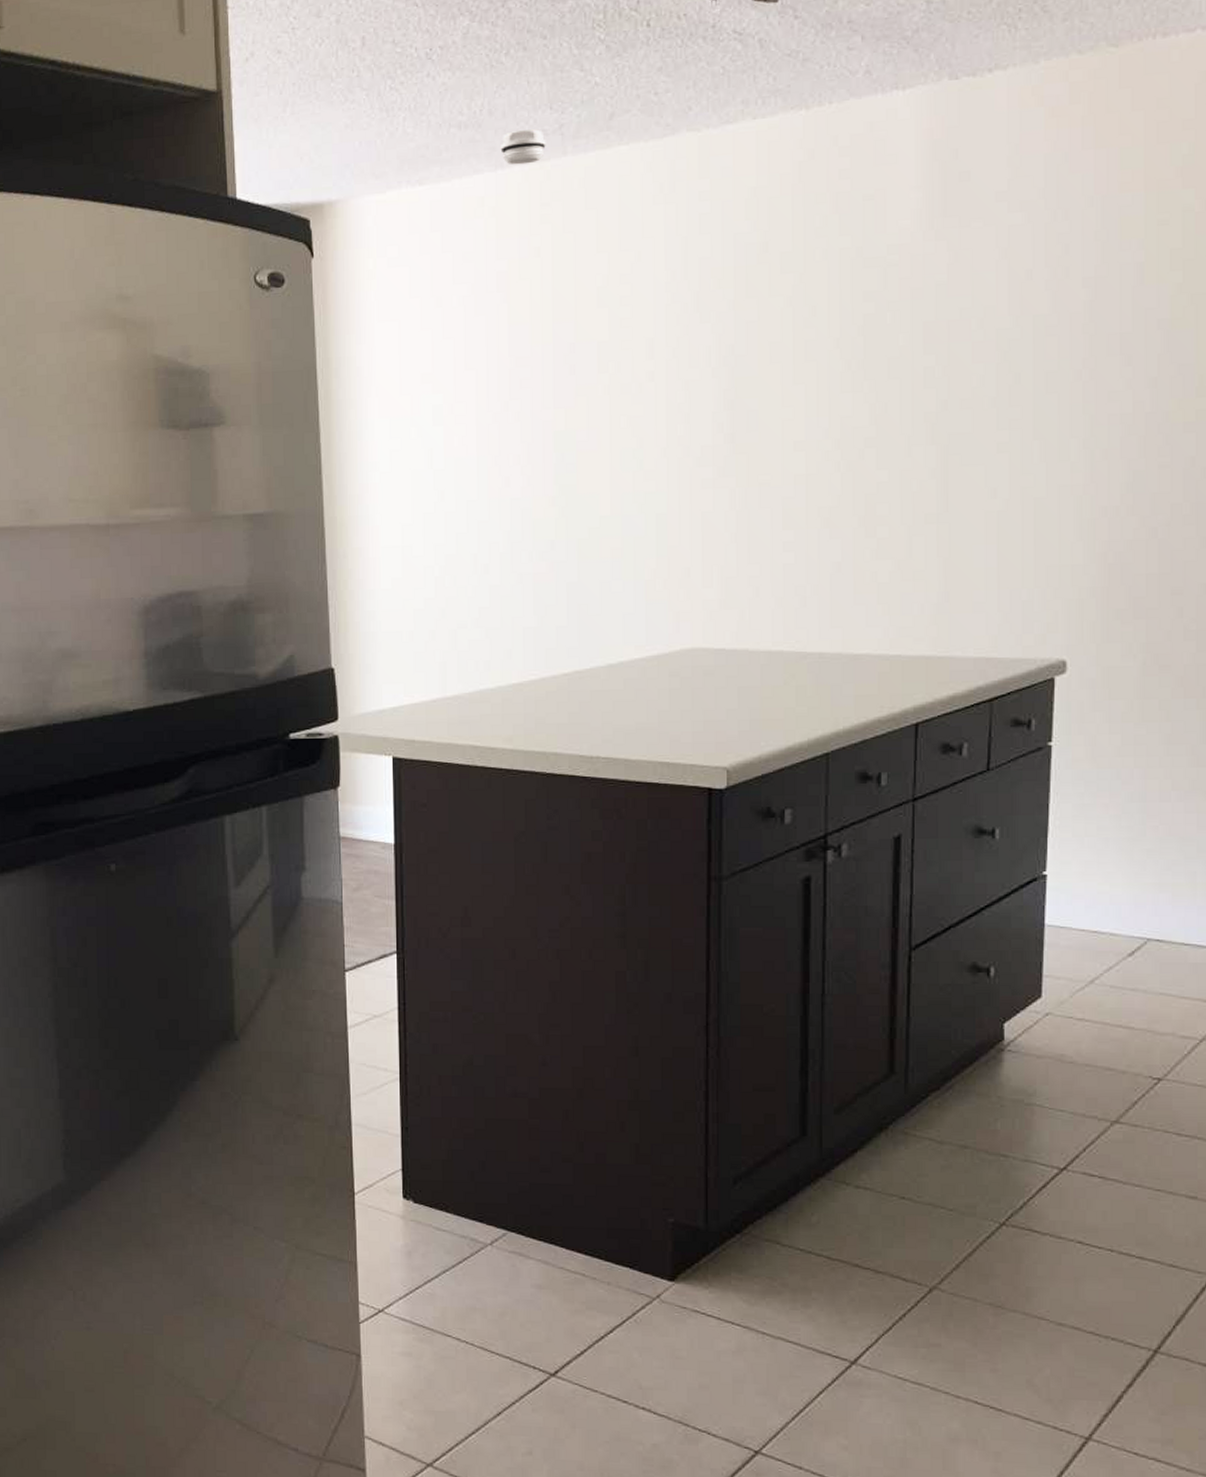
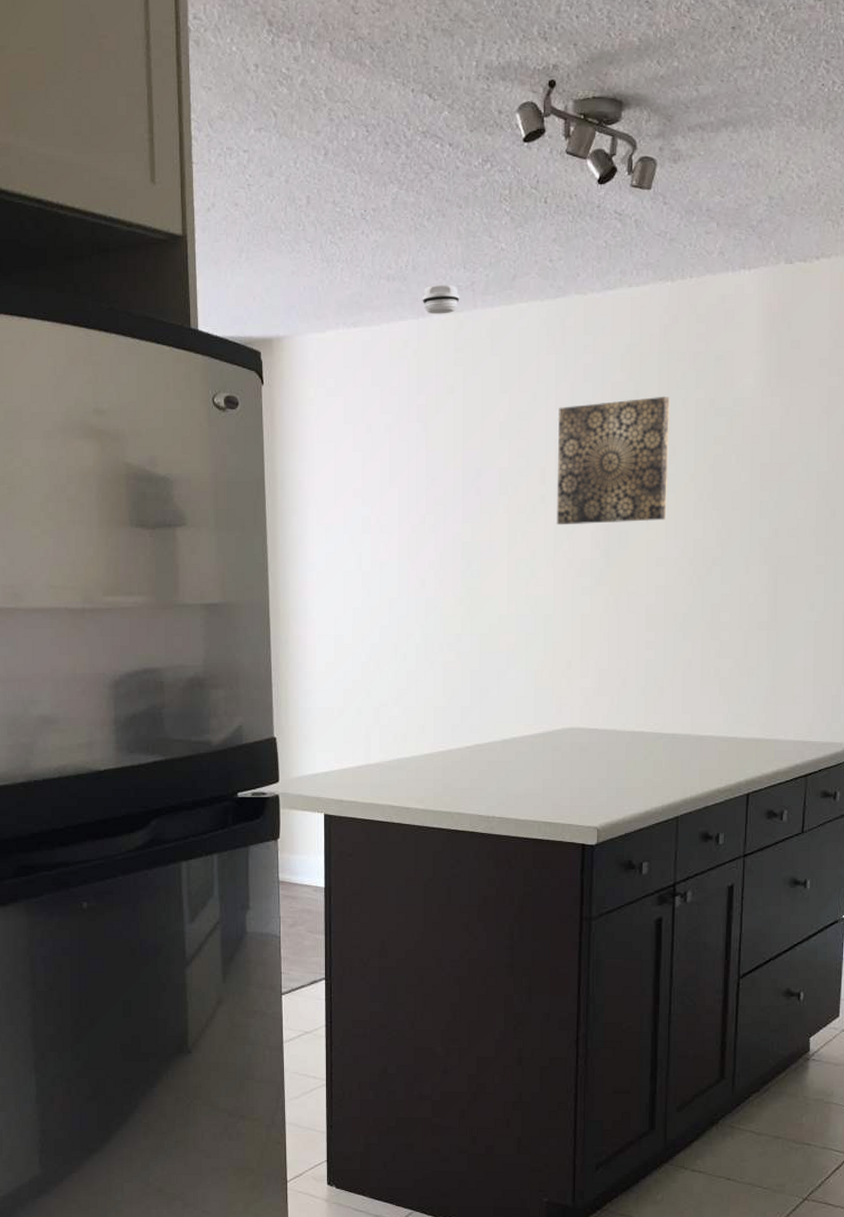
wall art: none [668,247,808,407] -> present [556,397,670,525]

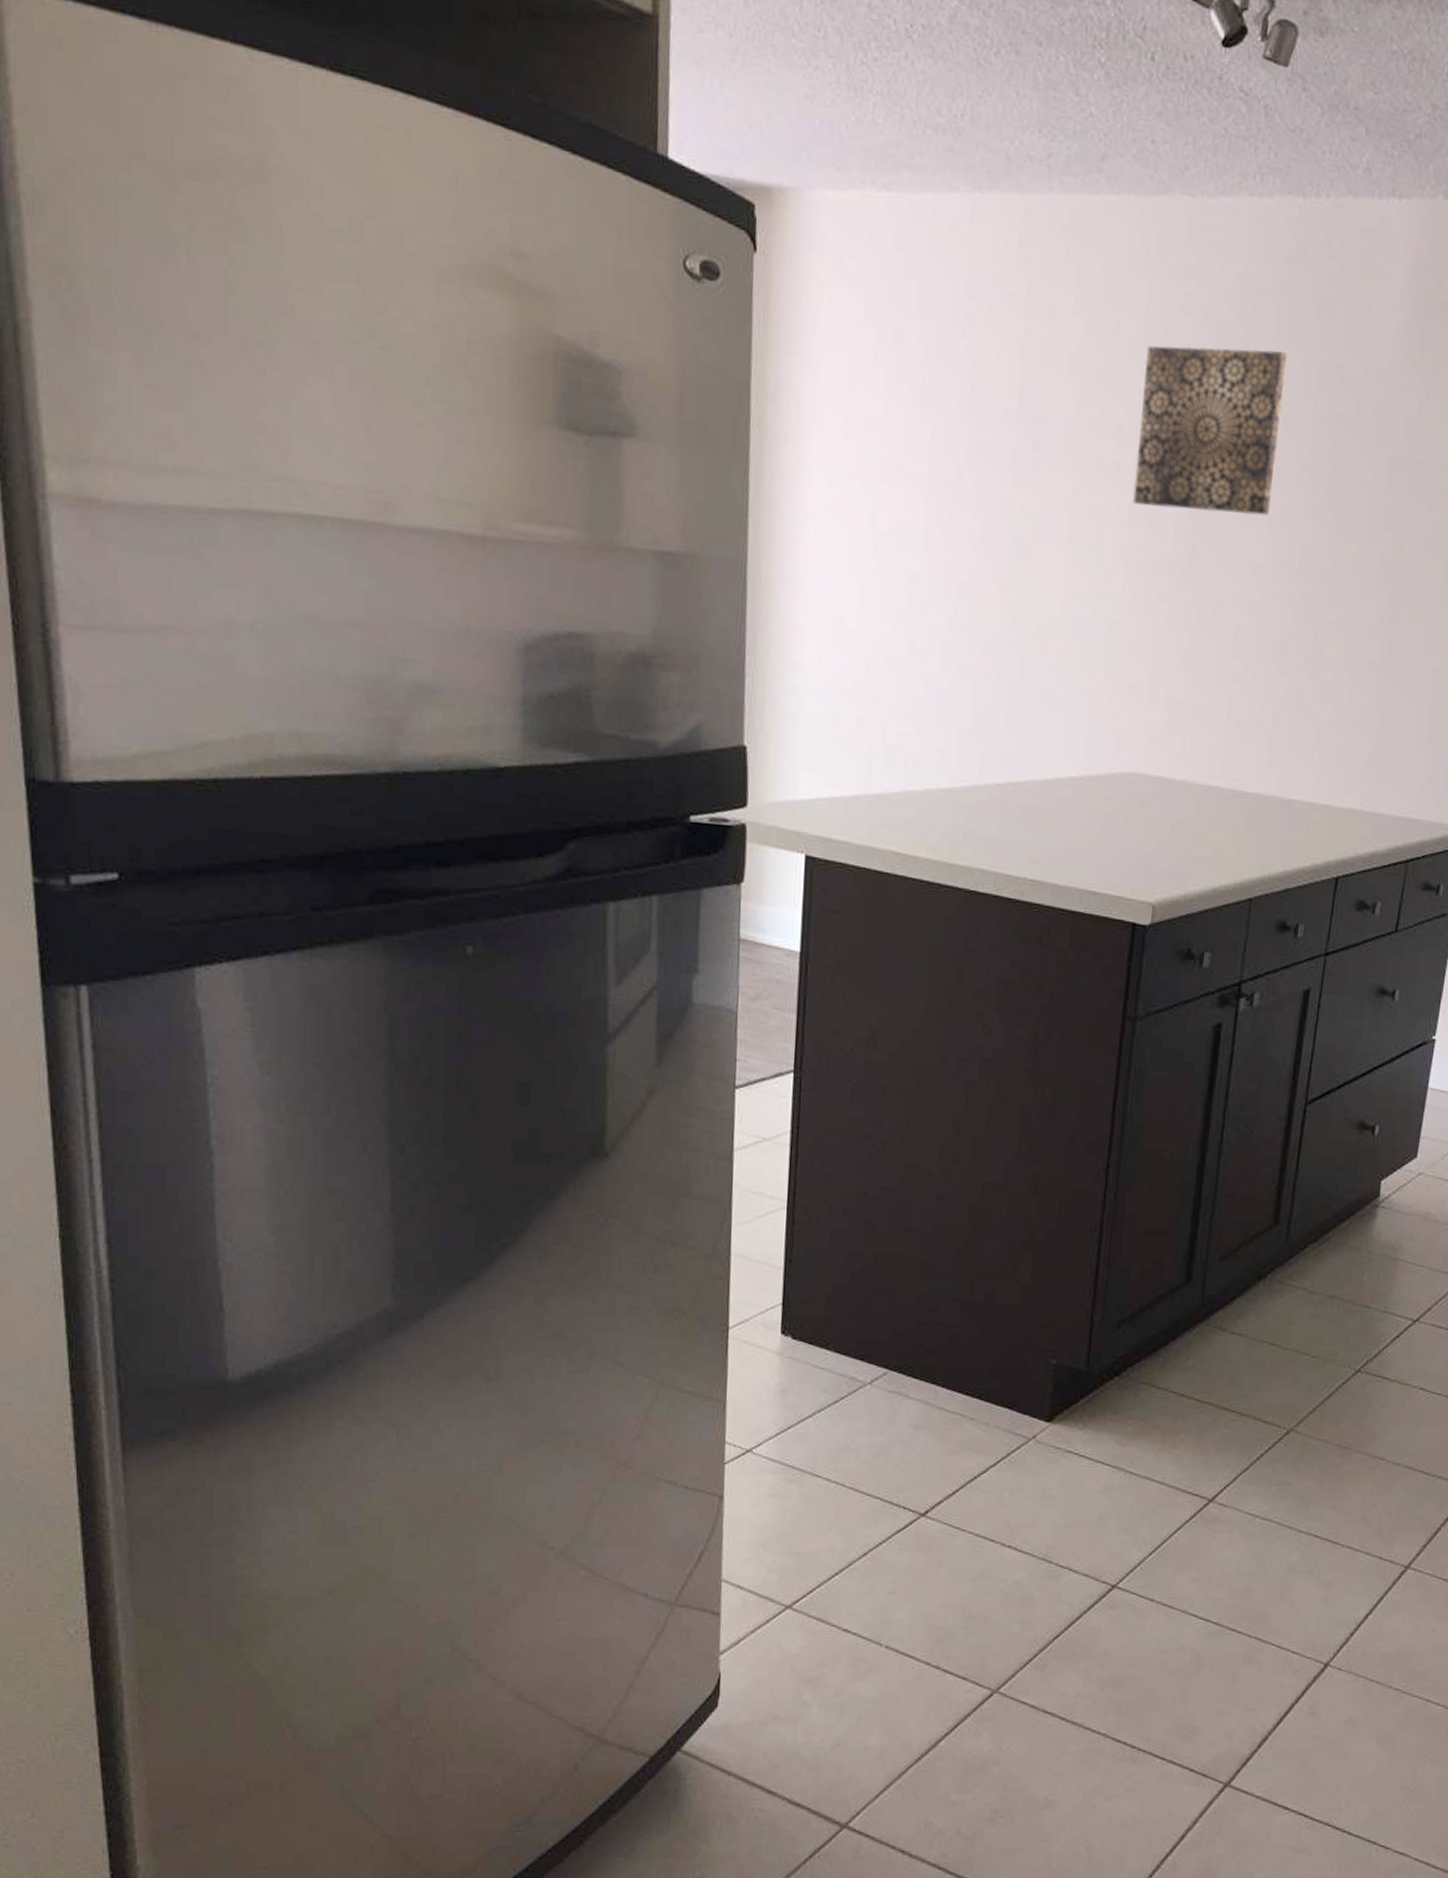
smoke detector: present [422,285,460,315] -> none [980,149,1031,193]

